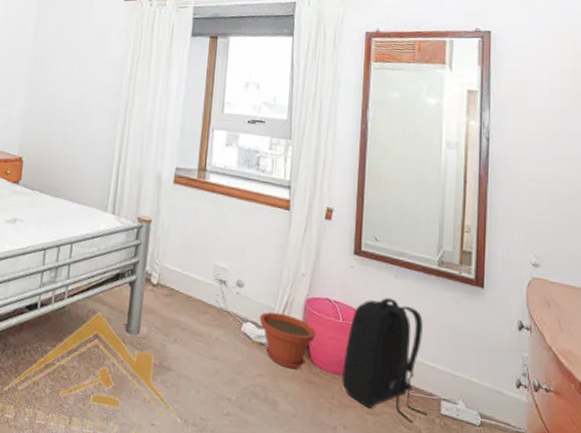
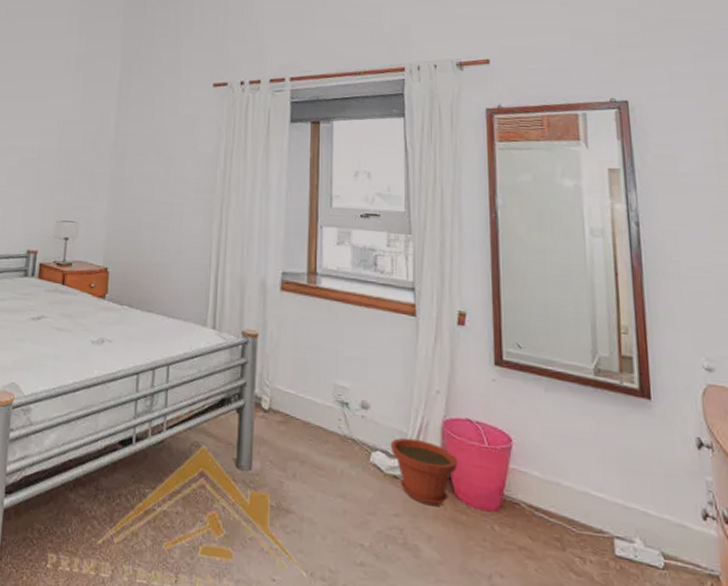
backpack: present [342,297,428,423] -> none [493,415,600,568]

